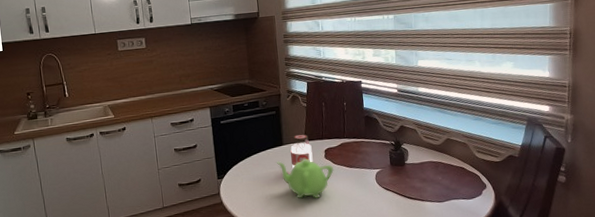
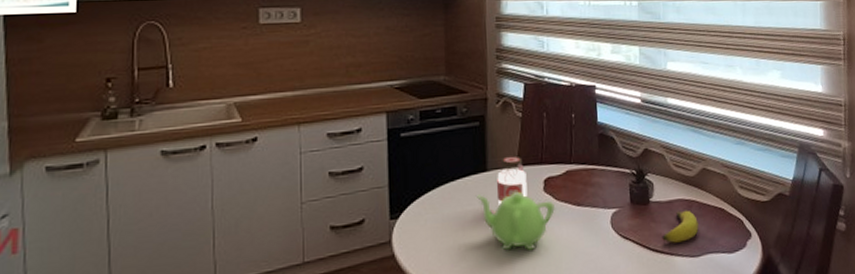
banana: none [415,169,444,193] -> present [662,210,699,243]

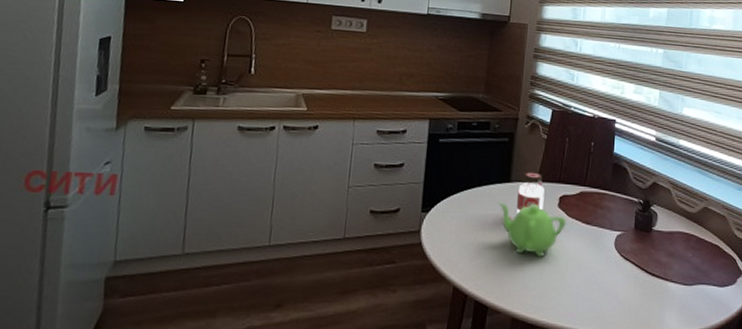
banana: present [662,210,699,243] -> none [659,242,694,270]

